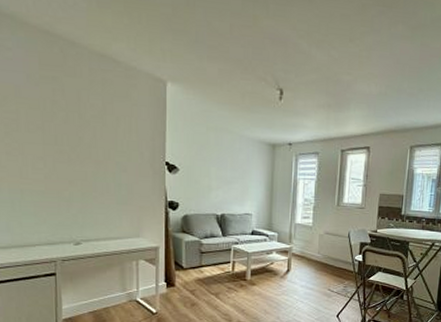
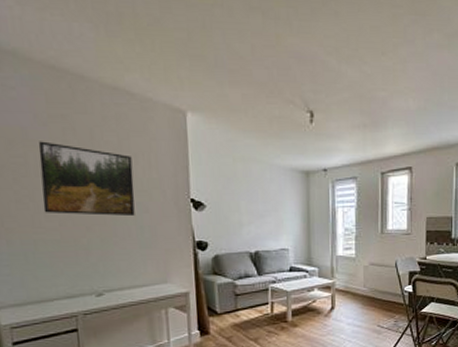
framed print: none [29,99,115,175] -> present [38,141,135,217]

